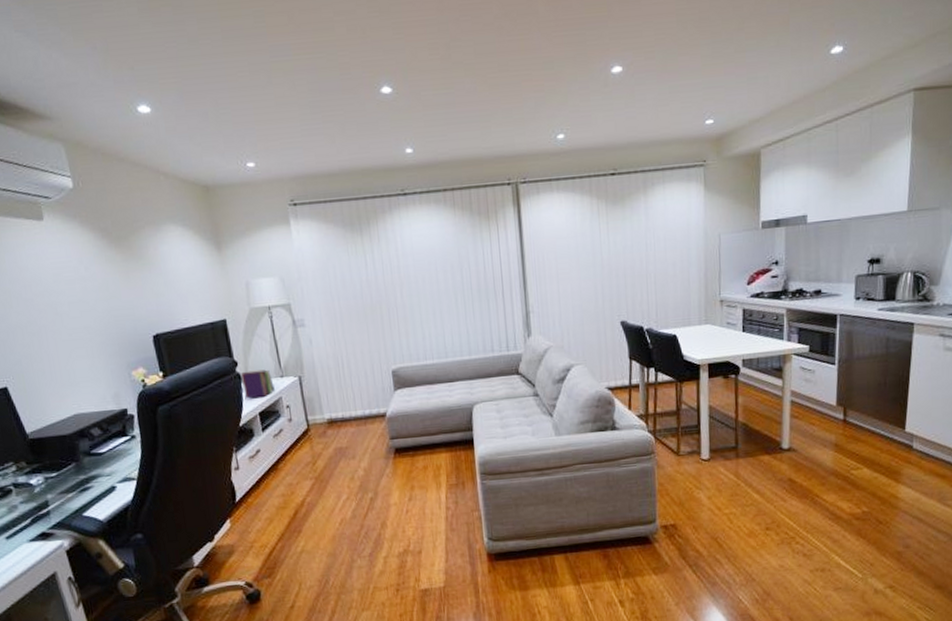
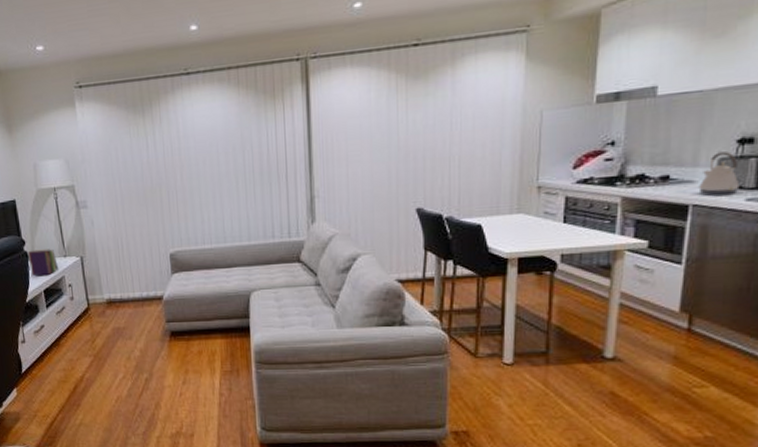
kettle: none [843,270,873,308] -> present [698,151,740,197]

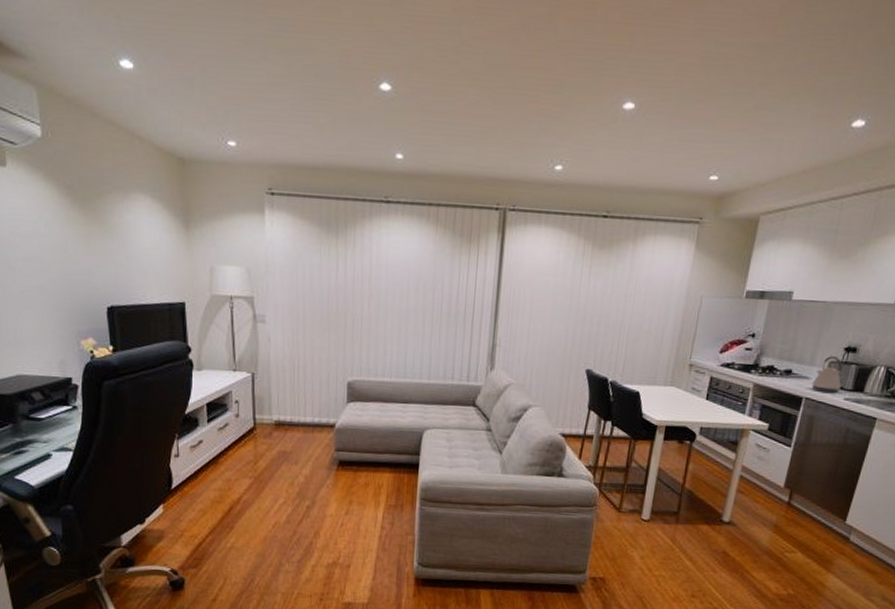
books: present [27,249,58,277] -> none [192,359,226,389]

